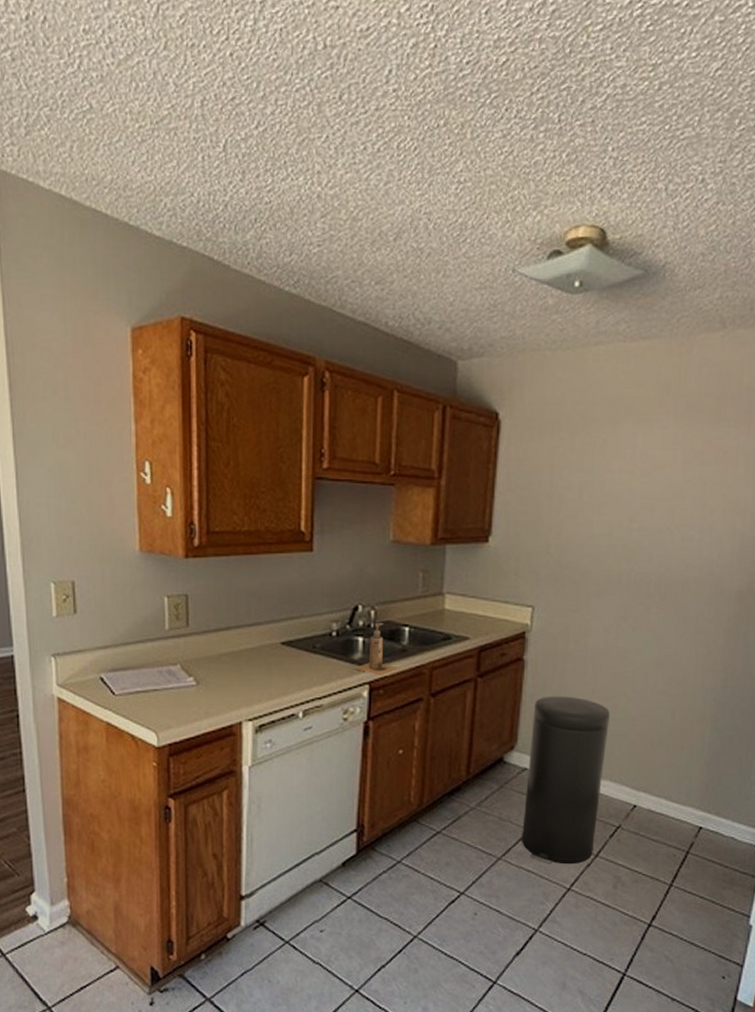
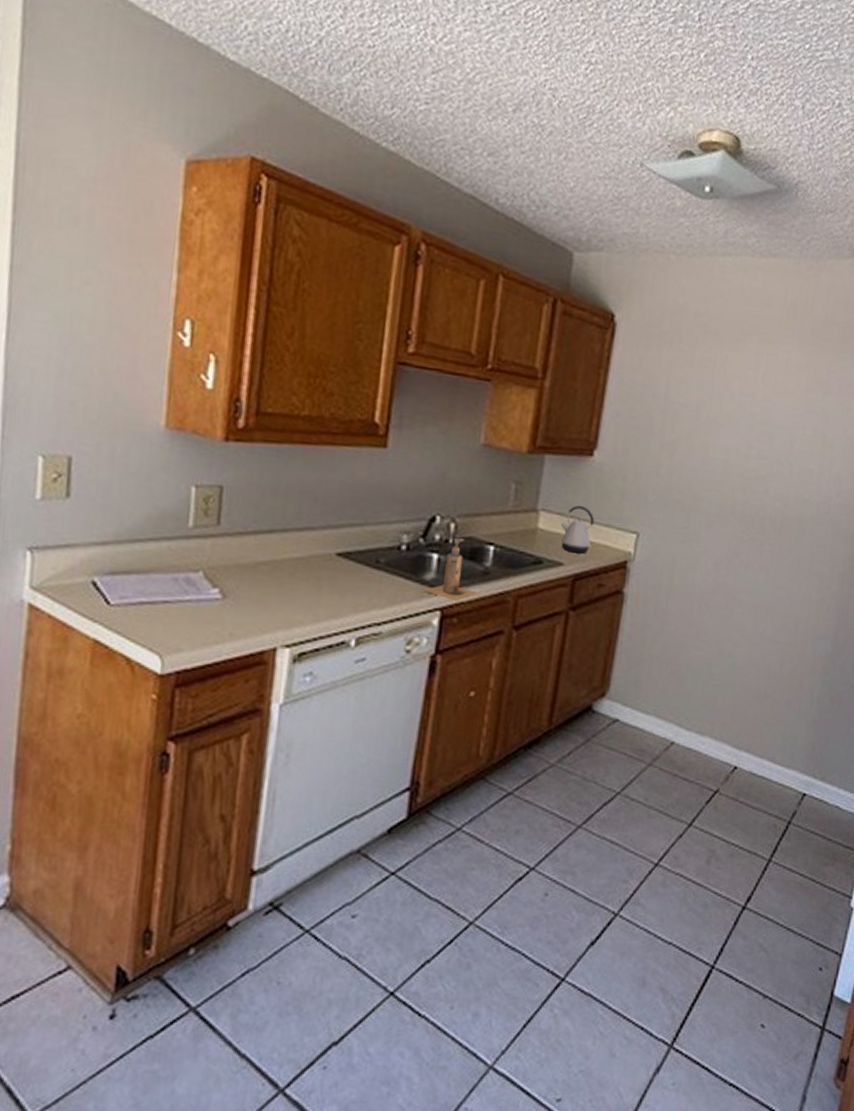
kettle: none [465,586,493,628] -> present [561,505,594,554]
pedal bin: present [522,696,610,865] -> none [607,636,715,835]

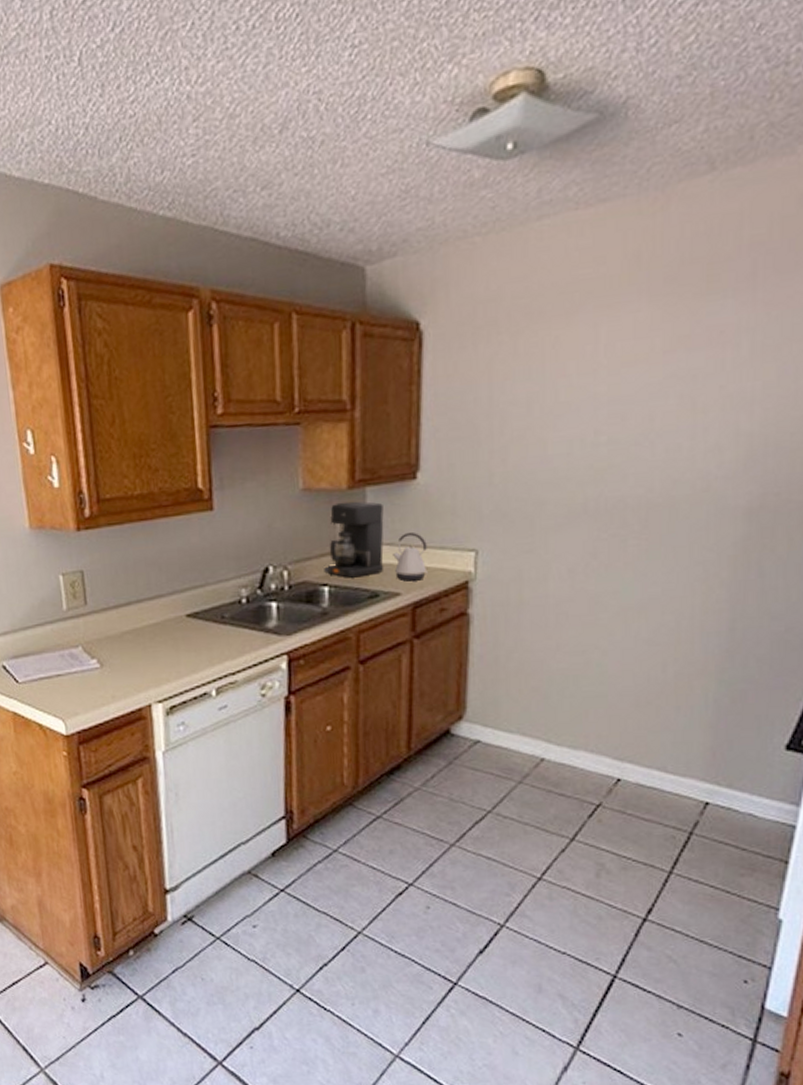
soap dispenser: present [424,538,477,601] -> none [269,584,319,644]
coffee maker: none [492,465,559,542] -> present [324,501,384,578]

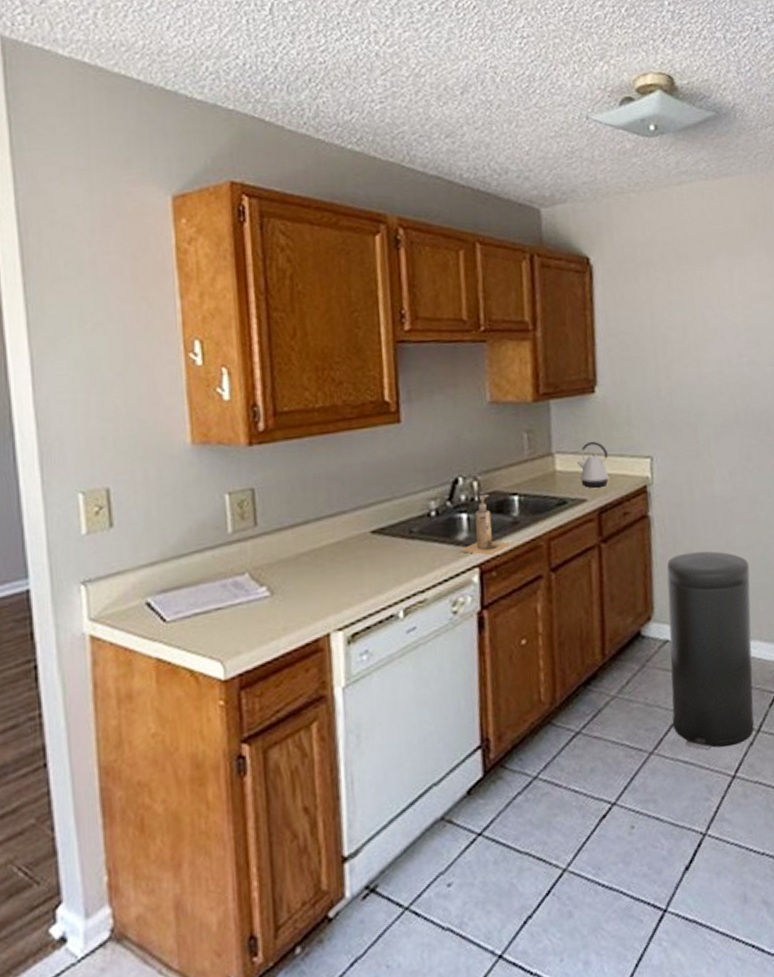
soap dispenser: none [269,584,319,644] -> present [460,495,510,556]
coffee maker: present [324,501,384,578] -> none [513,413,570,487]
pedal bin: none [478,653,581,851] -> present [666,551,754,751]

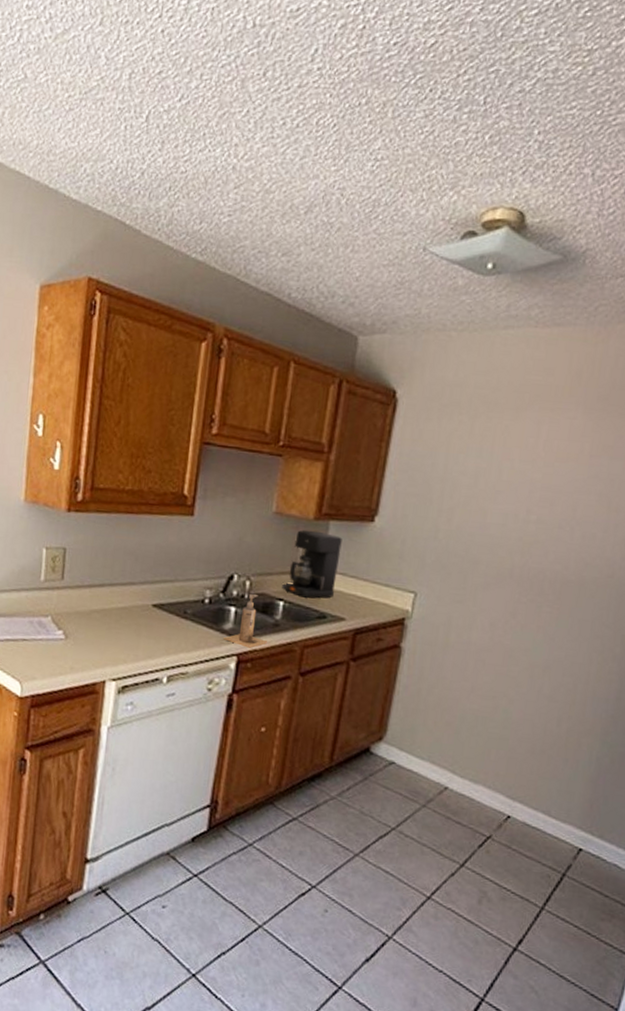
coffee maker: none [513,413,570,487] -> present [282,530,342,598]
kettle: present [578,441,610,488] -> none [343,566,375,611]
pedal bin: present [666,551,754,751] -> none [382,688,489,871]

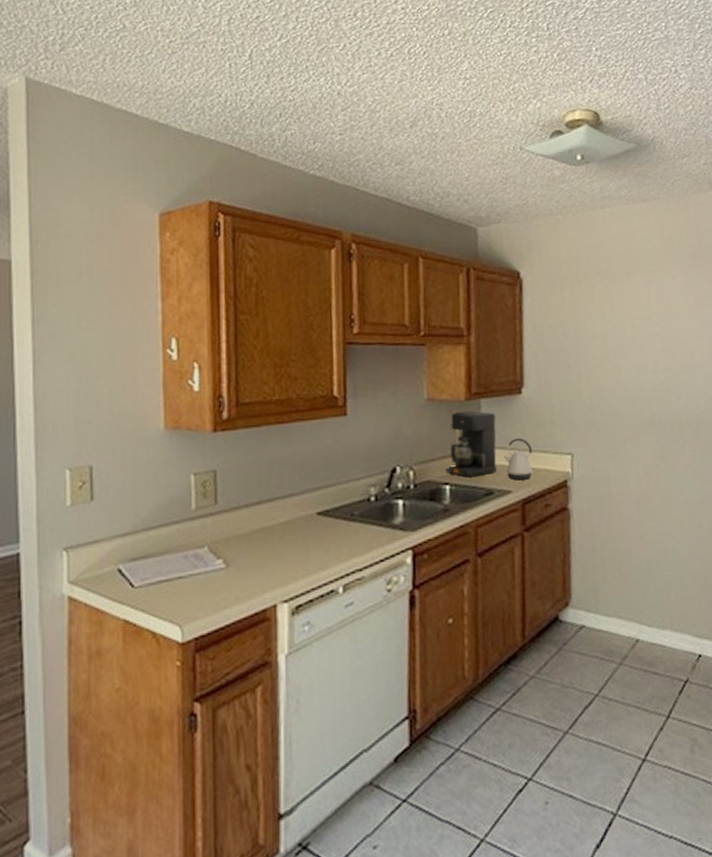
soap dispenser: present [224,594,268,648] -> none [396,483,441,539]
kettle: none [343,566,375,611] -> present [504,437,534,481]

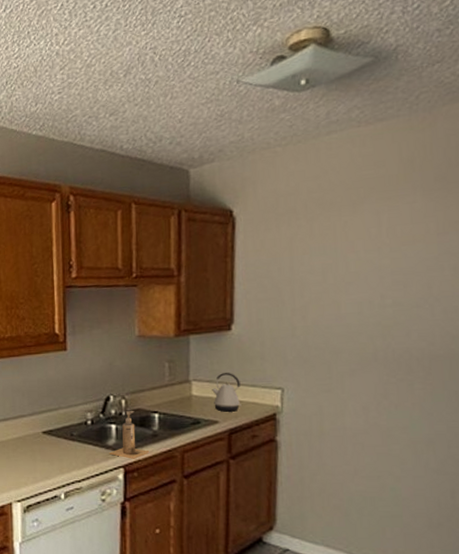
soap dispenser: none [396,483,441,539] -> present [109,411,150,459]
coffee maker: present [445,411,497,478] -> none [155,347,205,407]

